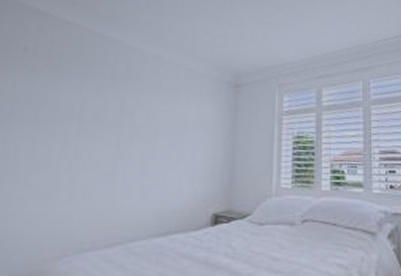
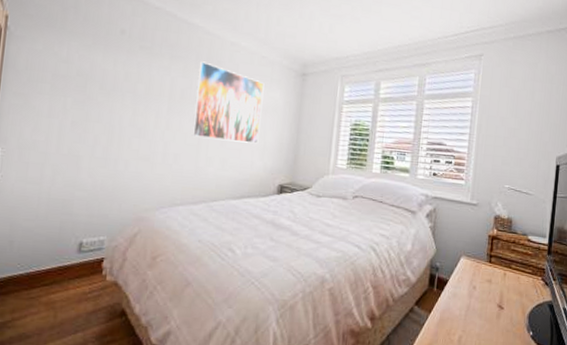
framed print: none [105,77,192,167] -> present [191,61,265,144]

